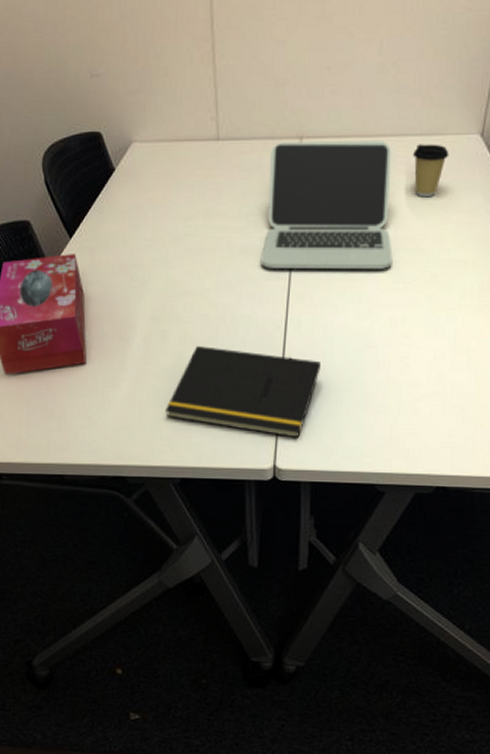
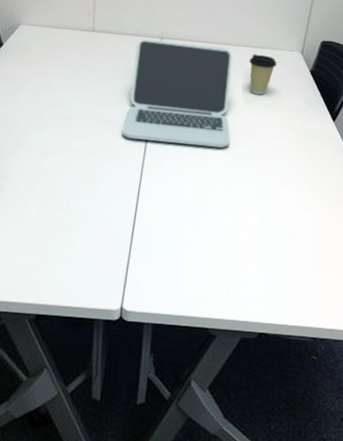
notepad: present [164,346,321,438] -> none [26,198,167,284]

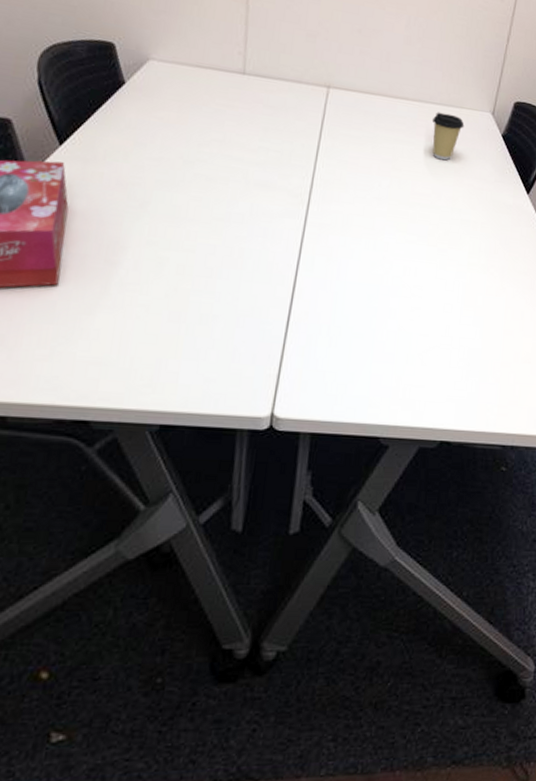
laptop: present [121,39,233,148] -> none [276,87,414,221]

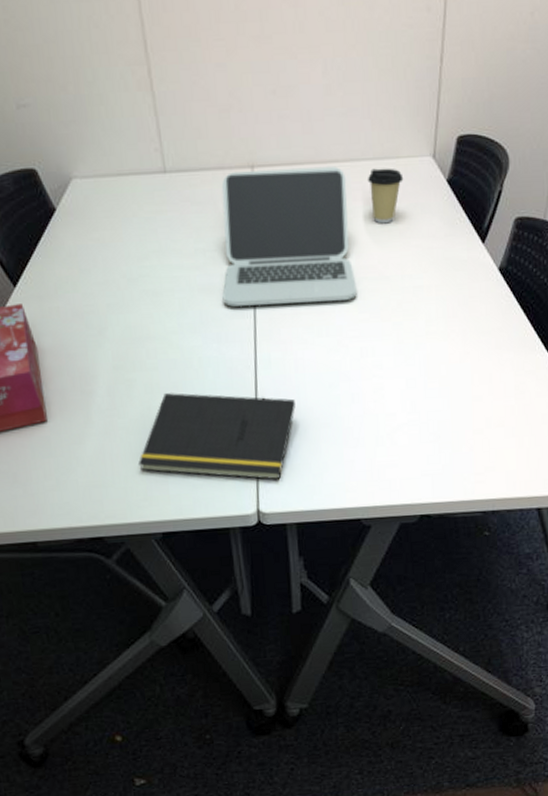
notepad: none [149,277,331,385] -> present [137,393,295,480]
laptop: none [276,87,414,221] -> present [221,166,357,307]

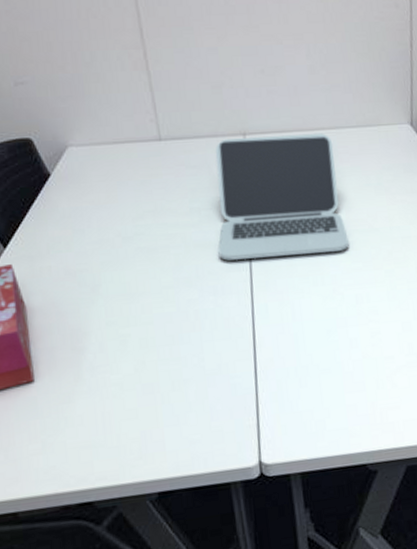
notepad: present [137,393,295,480] -> none [131,346,295,429]
coffee cup: present [367,168,404,224] -> none [352,134,386,182]

